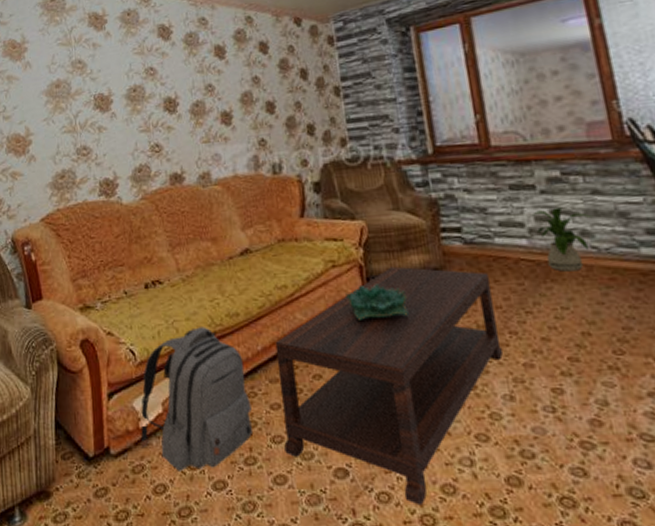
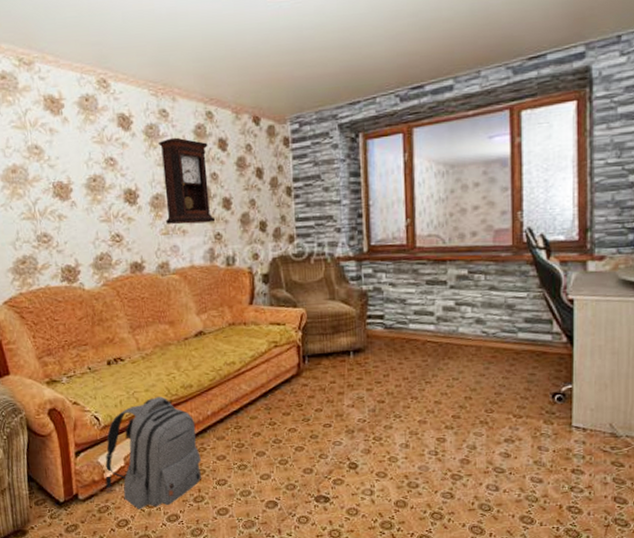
pendulum clock: none [198,43,259,132] -> present [158,137,216,225]
coffee table: present [275,266,503,506] -> none [223,346,404,524]
decorative bowl: present [346,283,409,320] -> none [284,360,334,390]
house plant: present [528,207,592,272] -> none [438,300,486,351]

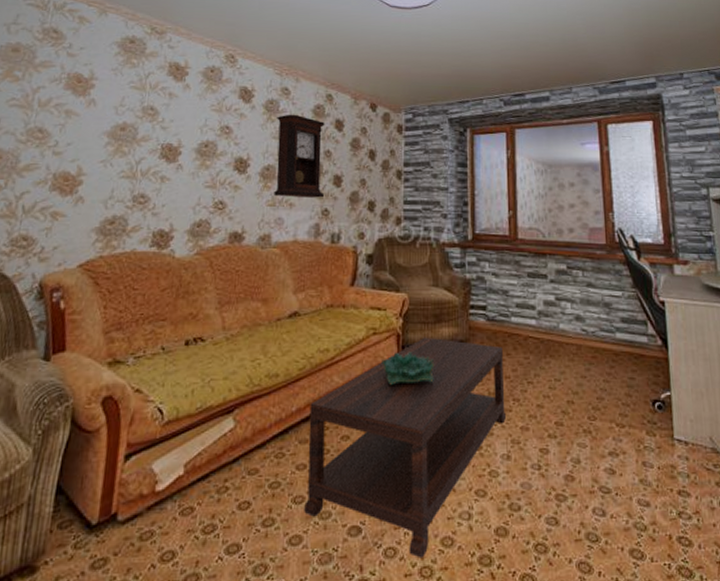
backpack: present [105,396,201,509] -> none [153,386,278,536]
coffee table: none [223,346,404,524] -> present [304,337,506,559]
decorative bowl: none [284,360,334,390] -> present [382,352,434,385]

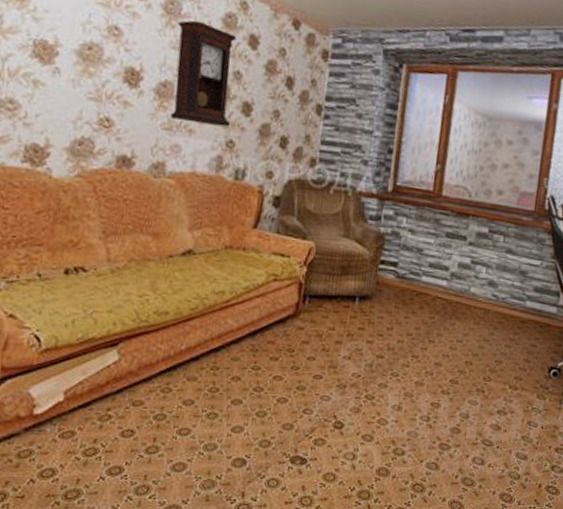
coffee table: present [304,337,506,559] -> none [189,288,409,490]
decorative bowl: present [382,352,434,385] -> none [280,301,336,332]

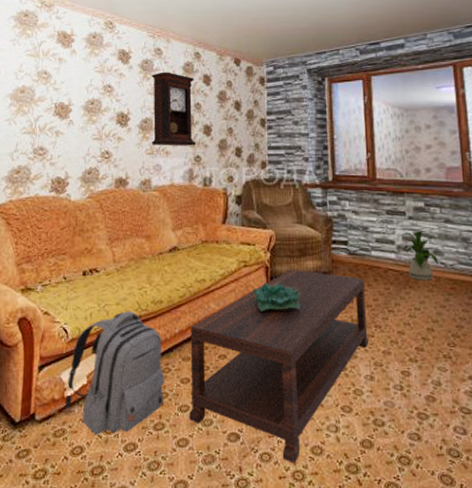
backpack: none [32,320,164,457] -> present [64,311,165,435]
coffee table: none [189,288,409,490] -> present [189,269,368,464]
decorative bowl: none [280,301,336,332] -> present [253,282,300,311]
house plant: none [453,259,501,313] -> present [398,231,443,281]

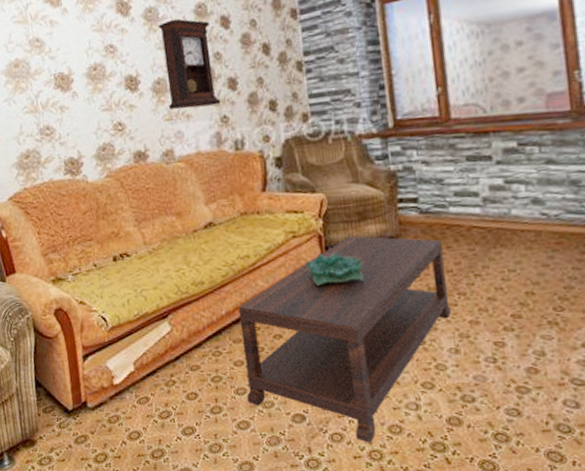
backpack: present [64,311,165,435] -> none [114,294,218,420]
house plant: present [398,231,443,281] -> none [483,177,544,237]

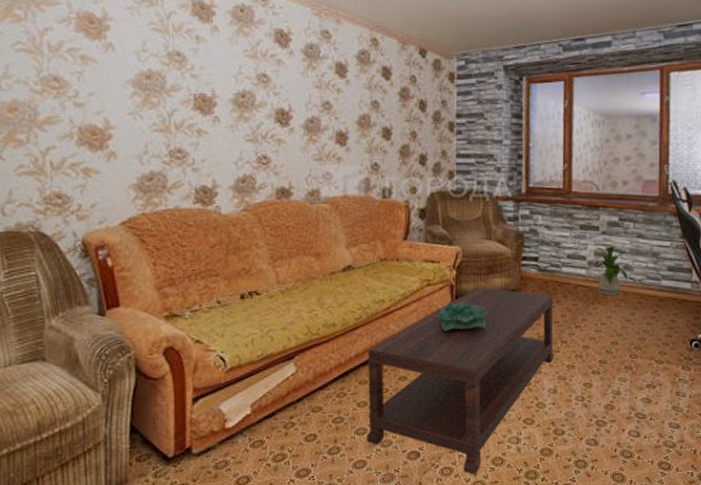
pendulum clock: present [158,18,222,110] -> none [318,60,374,152]
house plant: none [483,177,544,237] -> present [590,246,634,296]

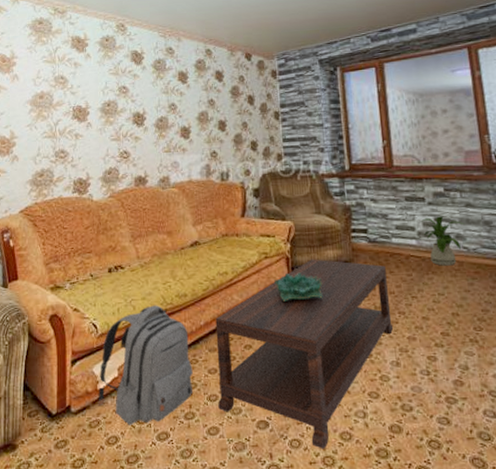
backpack: none [226,336,339,464] -> present [98,305,193,425]

